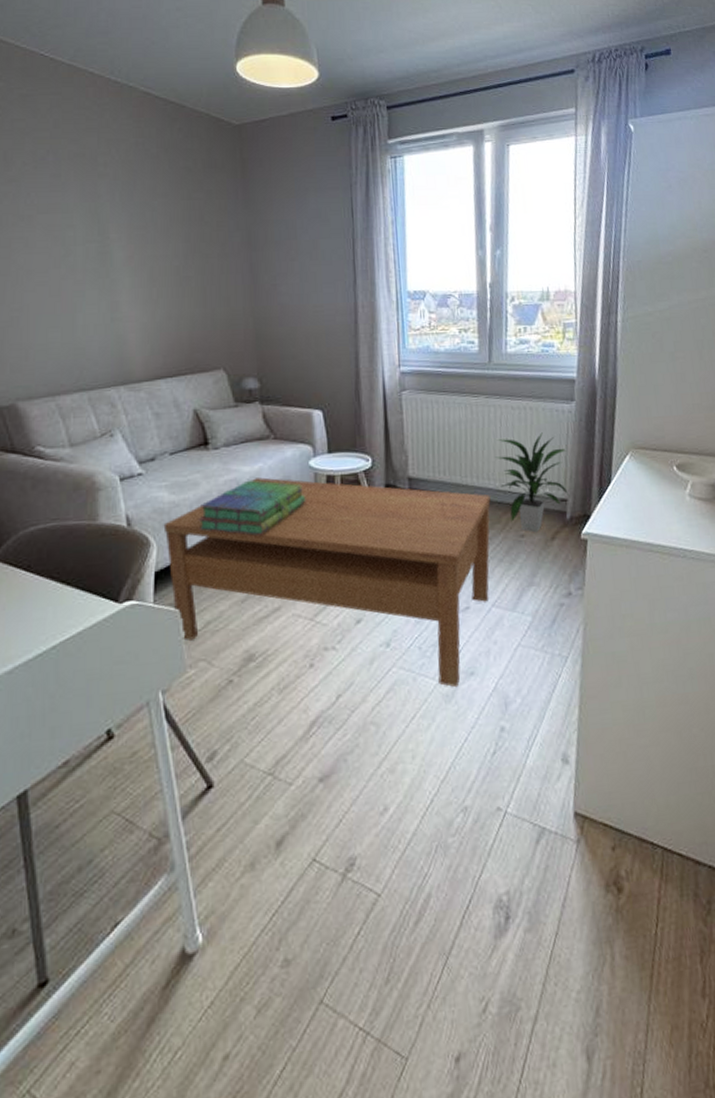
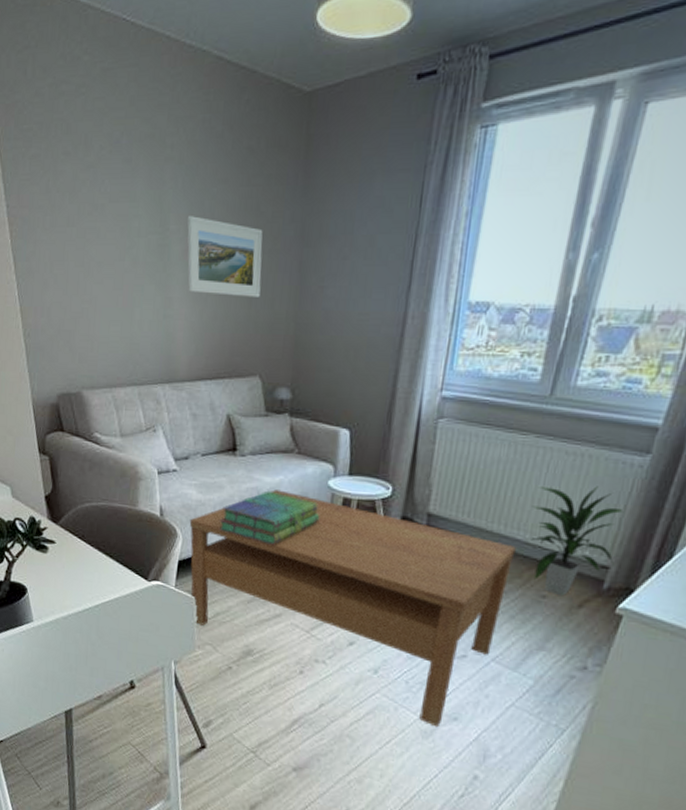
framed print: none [128,226,214,297] -> present [187,216,263,297]

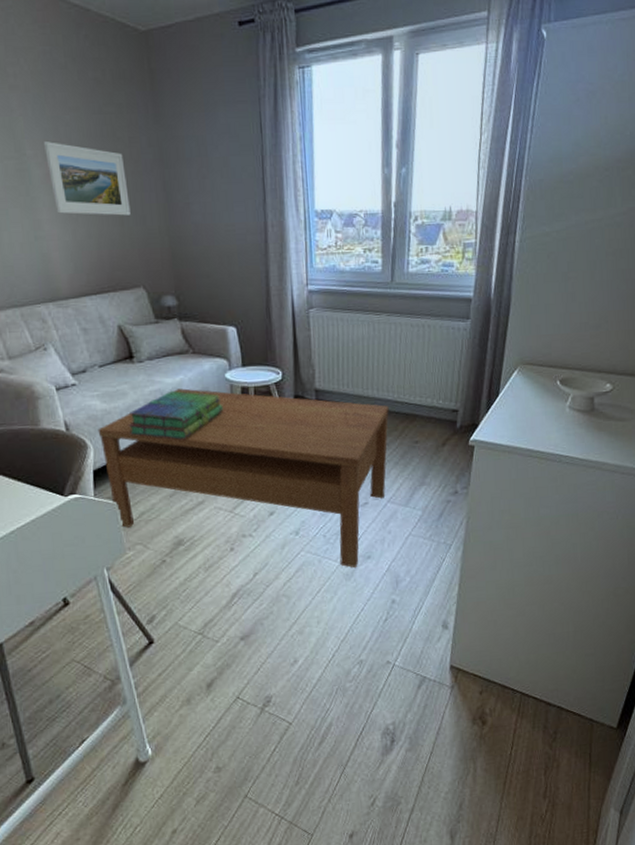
indoor plant: present [531,486,624,597] -> none [394,349,461,440]

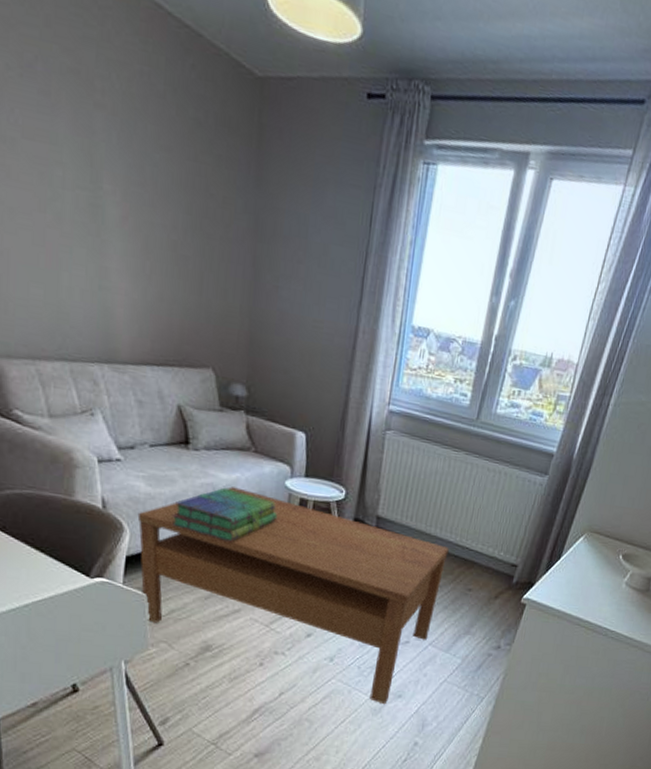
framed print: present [43,141,131,216] -> none [124,179,214,286]

